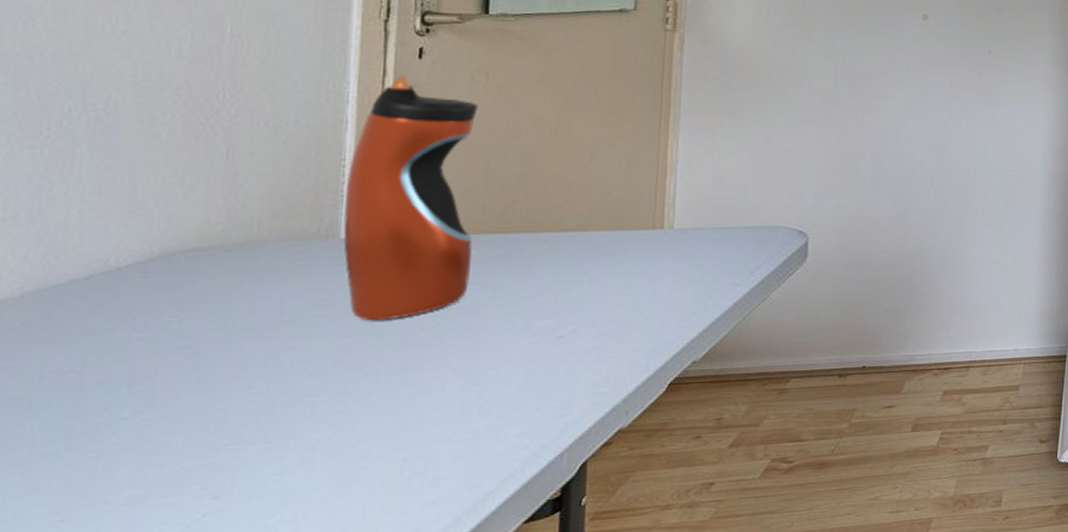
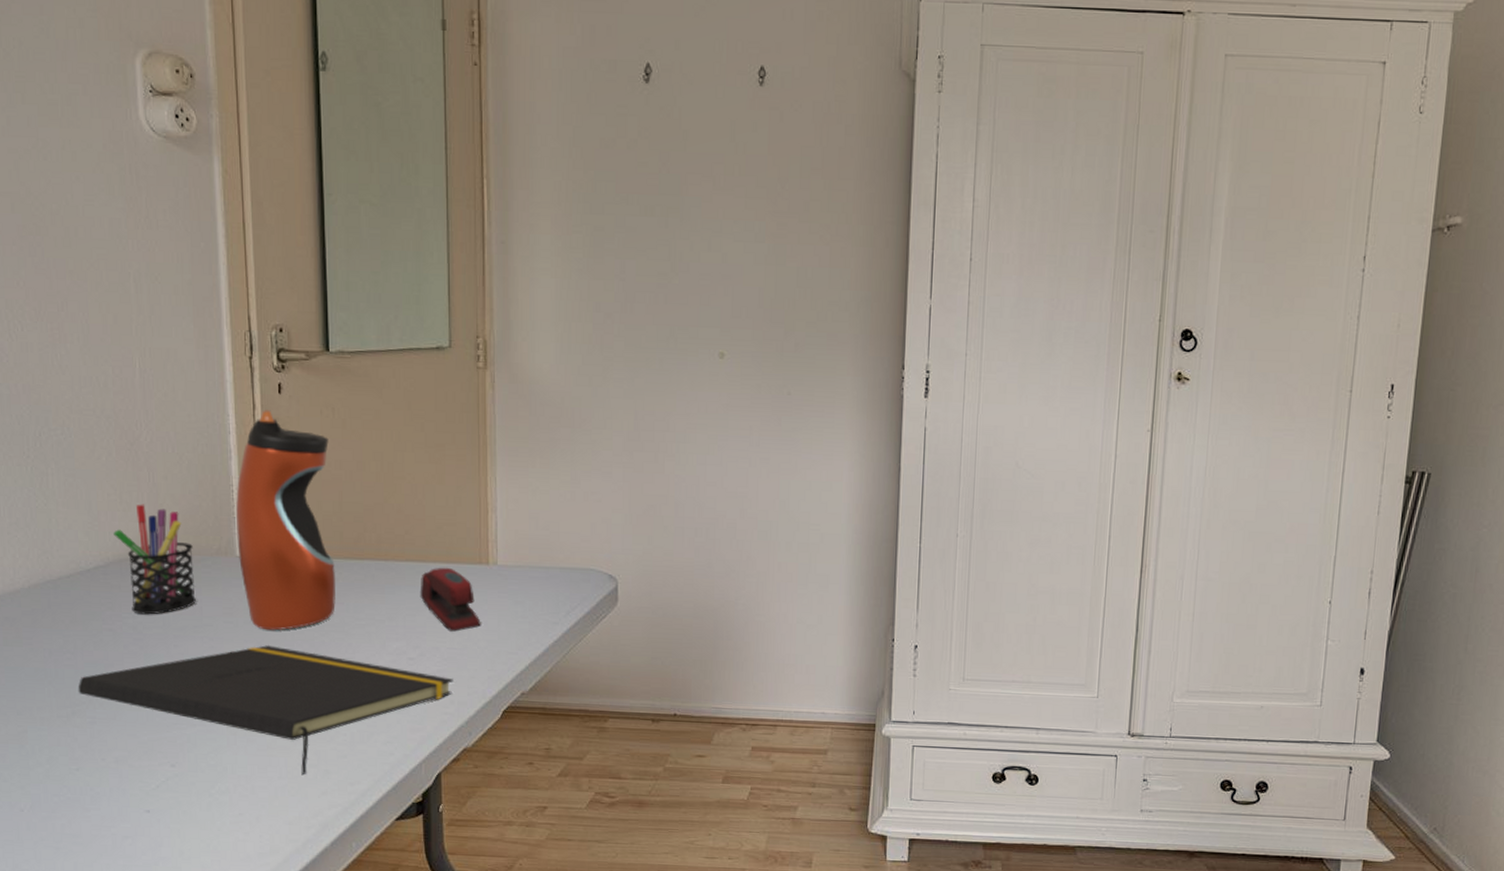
notepad: none [79,337,613,487] -> present [78,644,455,776]
pen holder: none [165,186,280,317] -> present [113,504,196,615]
stapler: none [577,235,650,303] -> present [420,567,481,632]

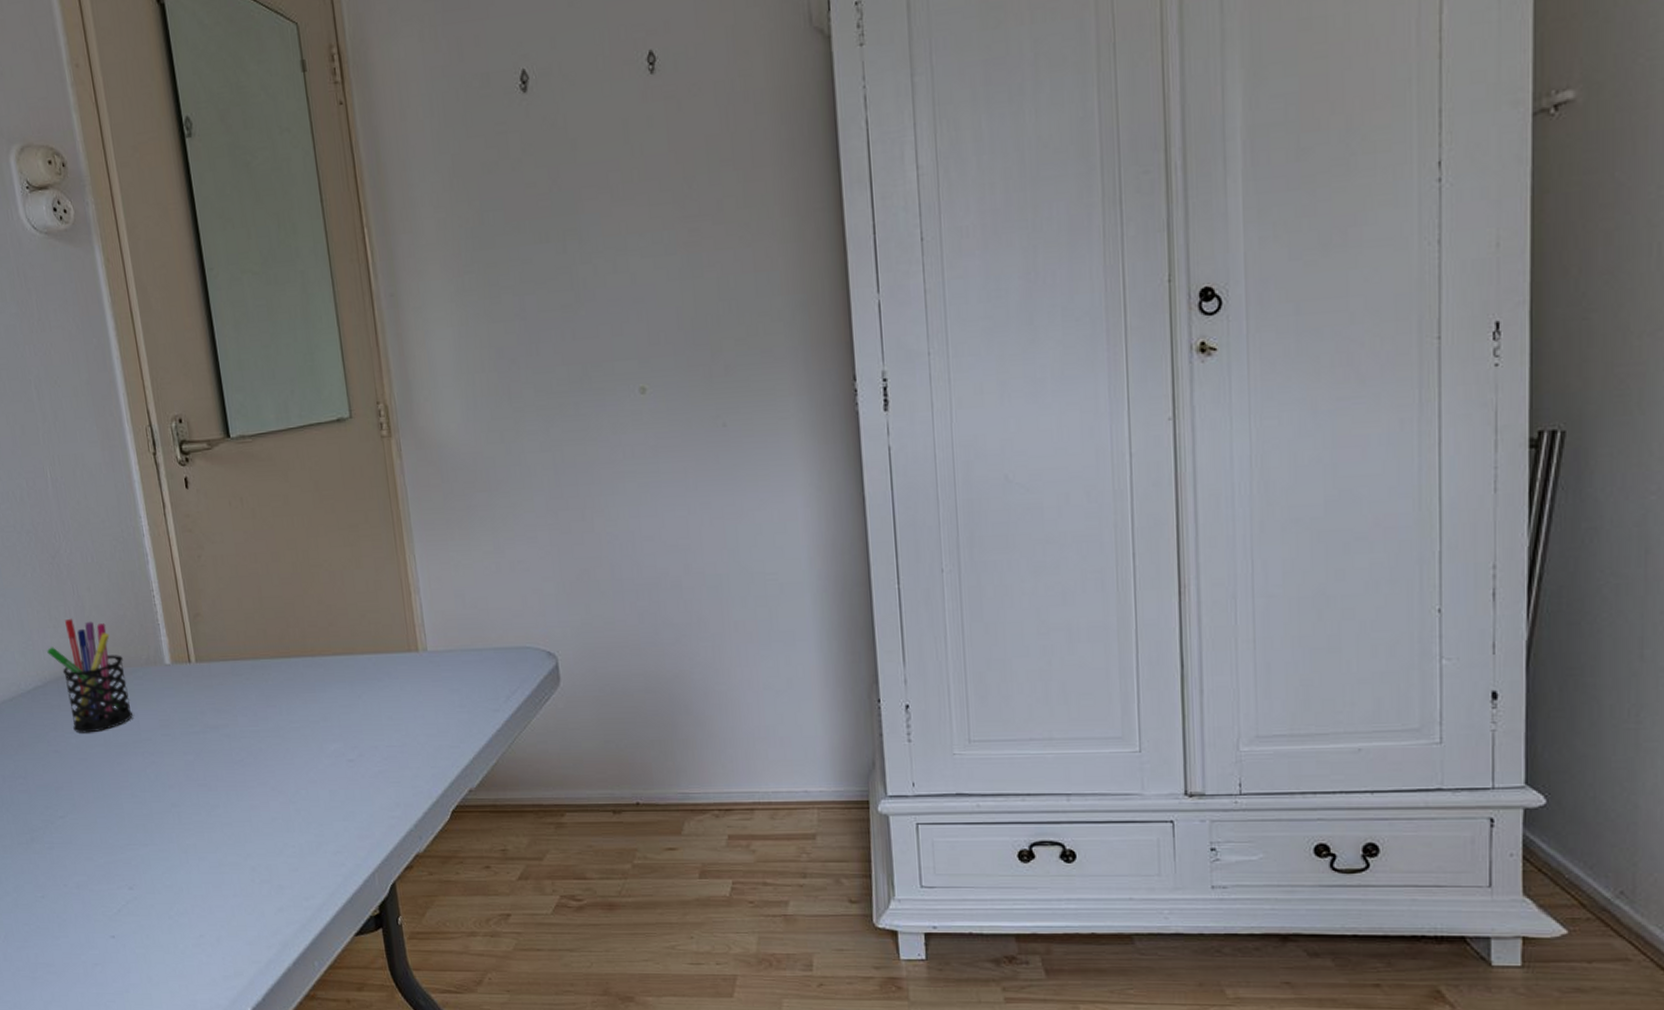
notepad: present [78,644,455,776] -> none [33,755,398,892]
water bottle: present [235,410,336,631] -> none [157,507,268,741]
stapler: present [420,567,481,632] -> none [350,658,418,728]

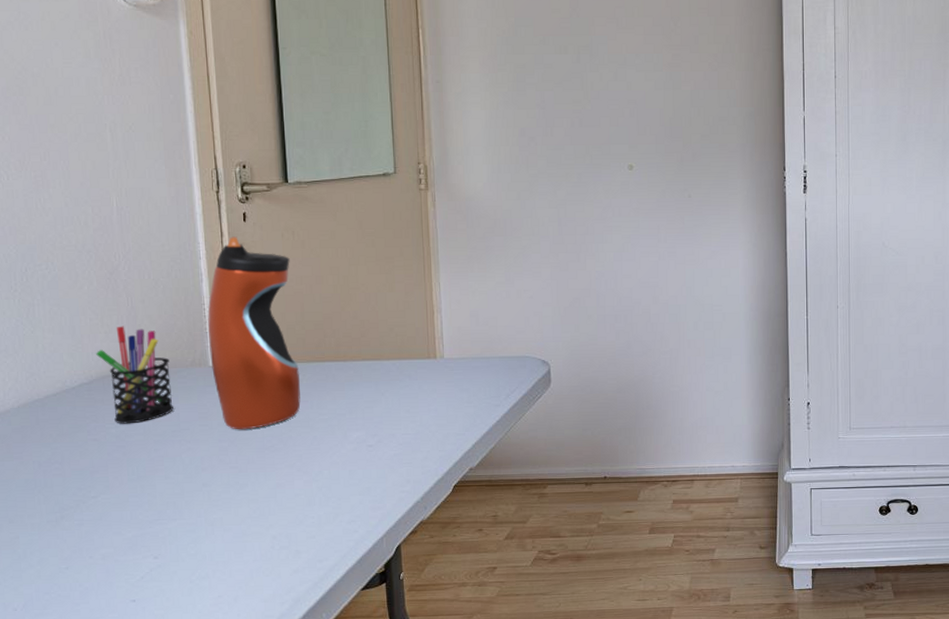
water bottle: none [157,507,268,741] -> present [207,236,301,430]

